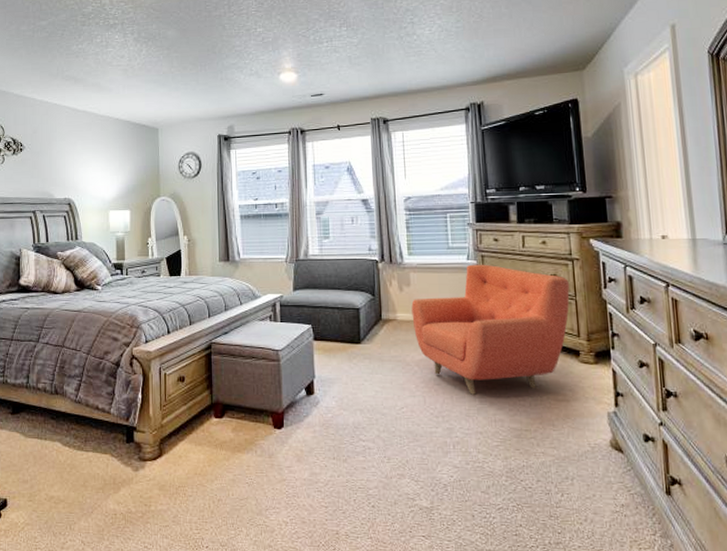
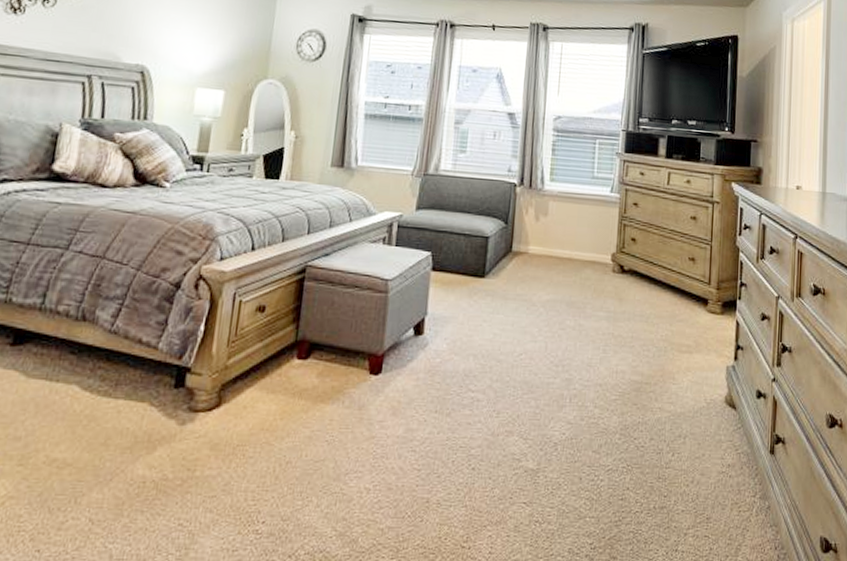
armchair: present [411,264,570,395] -> none [545,198,707,342]

